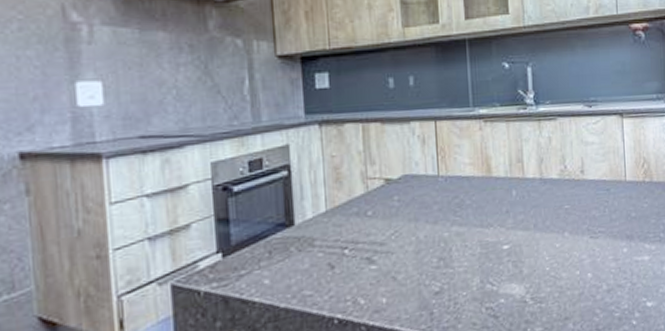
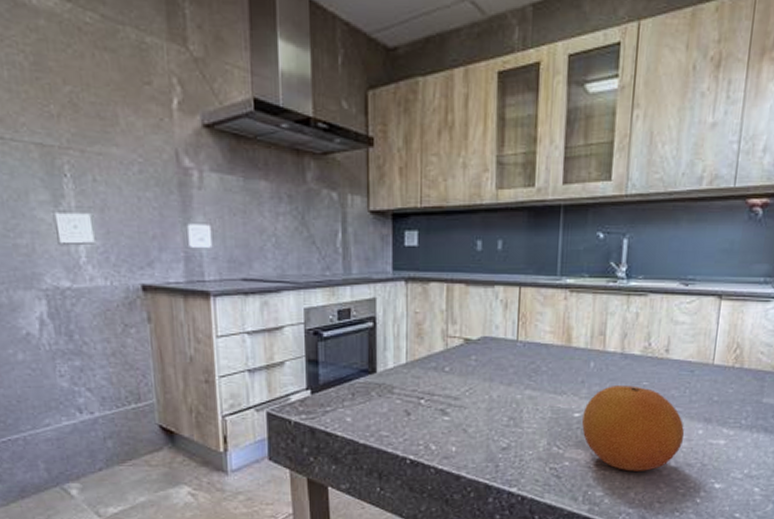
fruit: none [512,210,611,301] -> present [582,386,685,471]

